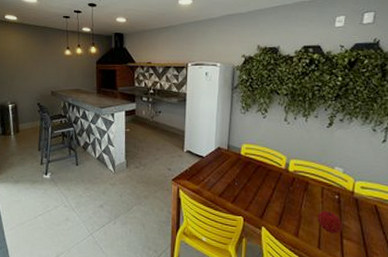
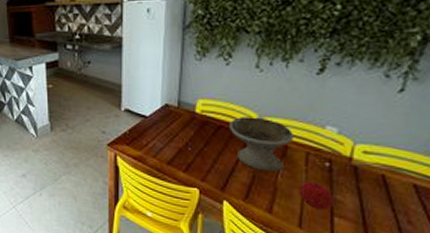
bowl: none [266,159,313,203] -> present [229,117,295,172]

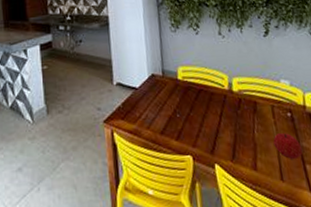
bowl: present [229,117,295,172] -> none [207,78,260,129]

